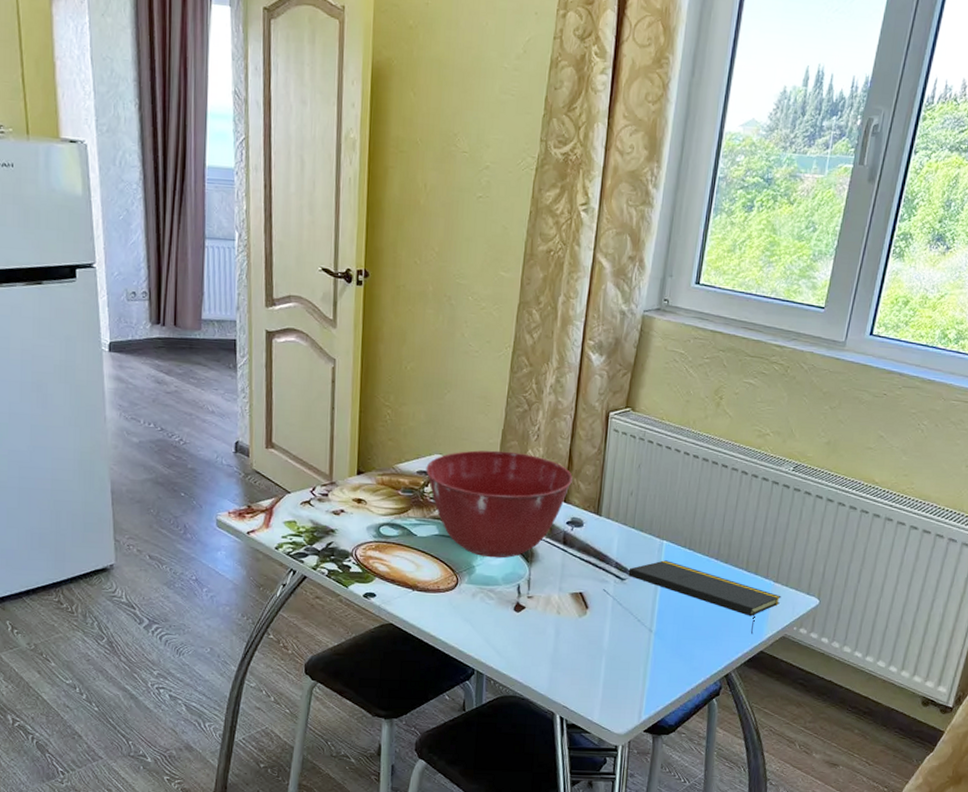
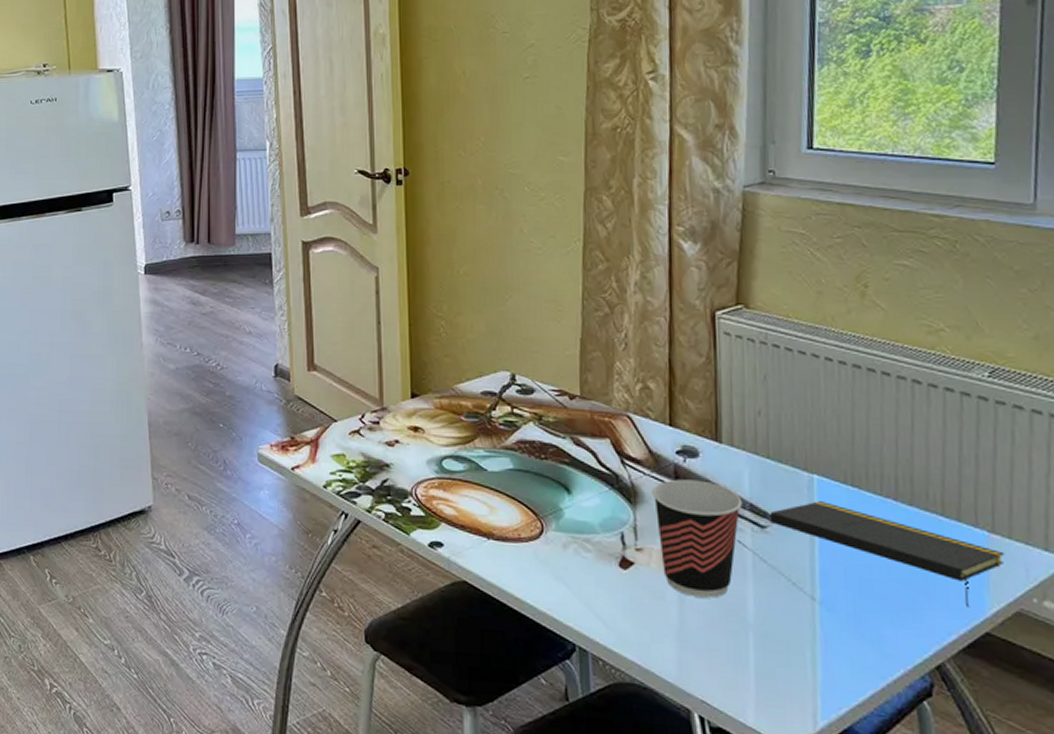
mixing bowl: present [426,450,572,558] -> none [491,364,677,499]
cup: none [545,543,611,632] -> present [652,479,743,598]

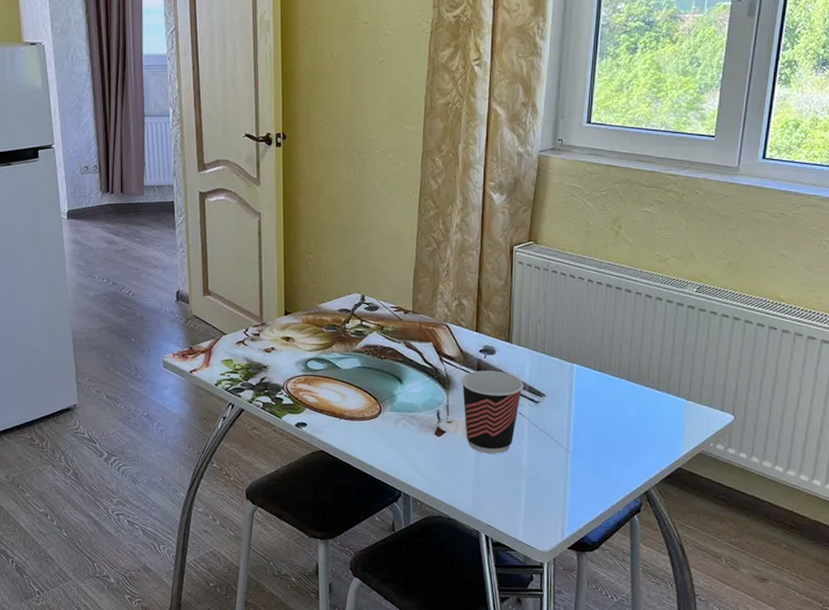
notepad: present [769,501,1005,608] -> none [542,383,695,452]

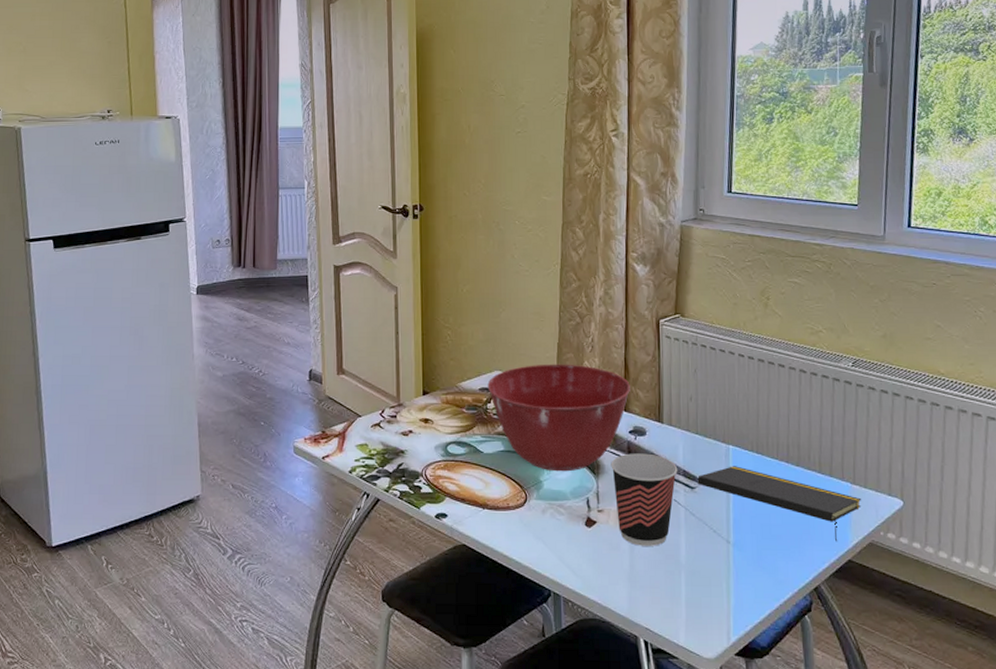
mixing bowl: none [346,287,482,387] -> present [487,364,630,472]
notepad: none [542,383,695,452] -> present [697,466,862,542]

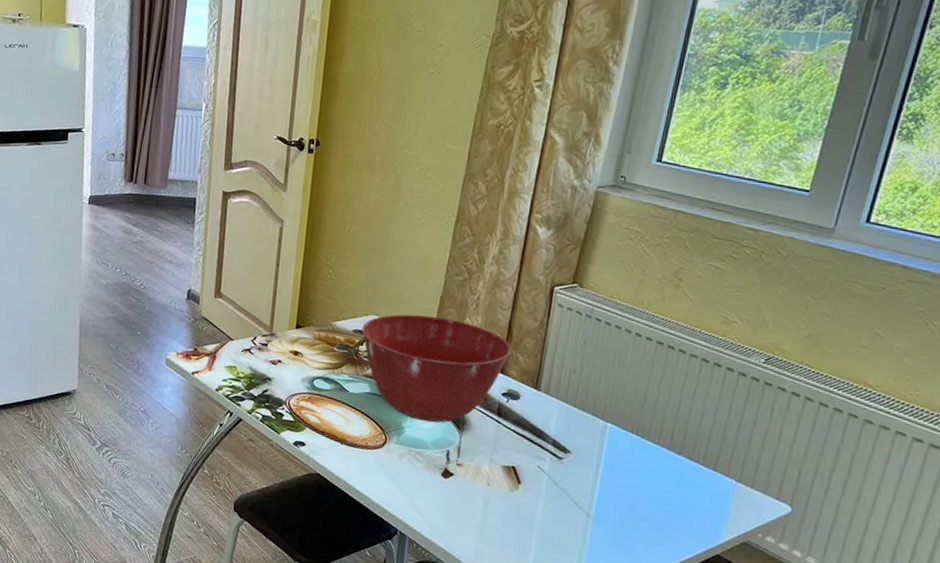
cup: present [611,453,678,546] -> none [475,414,548,507]
notepad: present [697,466,862,542] -> none [566,443,745,535]

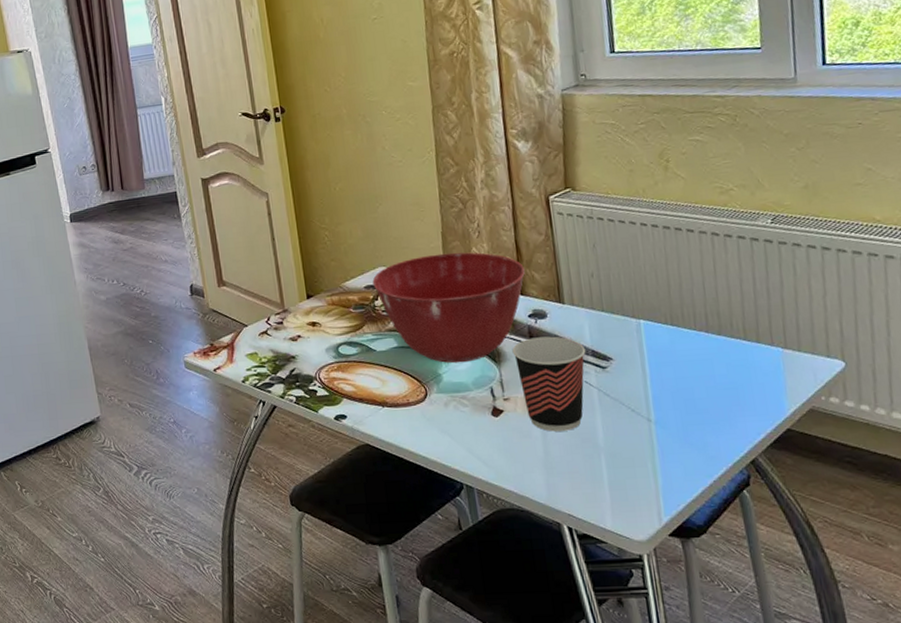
cup: none [475,414,548,507] -> present [512,336,586,432]

